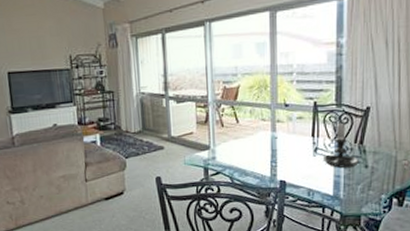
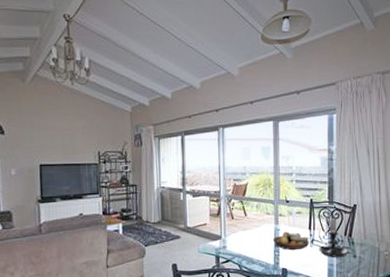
fruit bowl: none [270,139,313,161] -> present [273,231,310,251]

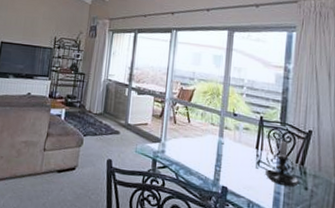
fruit bowl: present [273,231,310,251] -> none [216,146,256,169]

